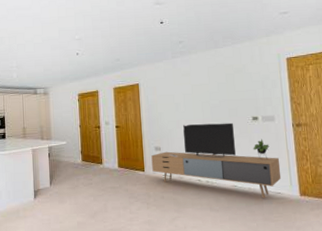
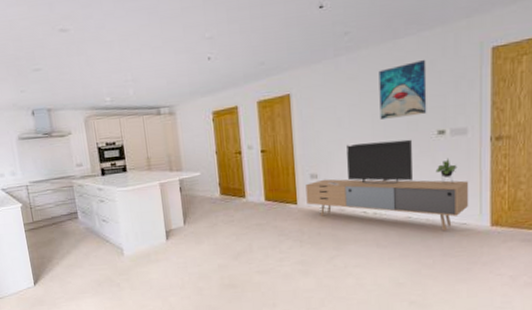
wall art: none [205,63,243,106] -> present [378,59,427,119]

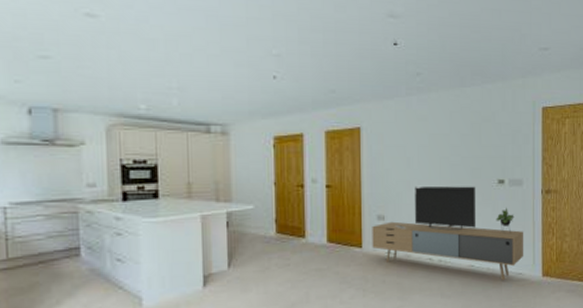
wall art: present [378,59,427,119] -> none [447,110,489,164]

